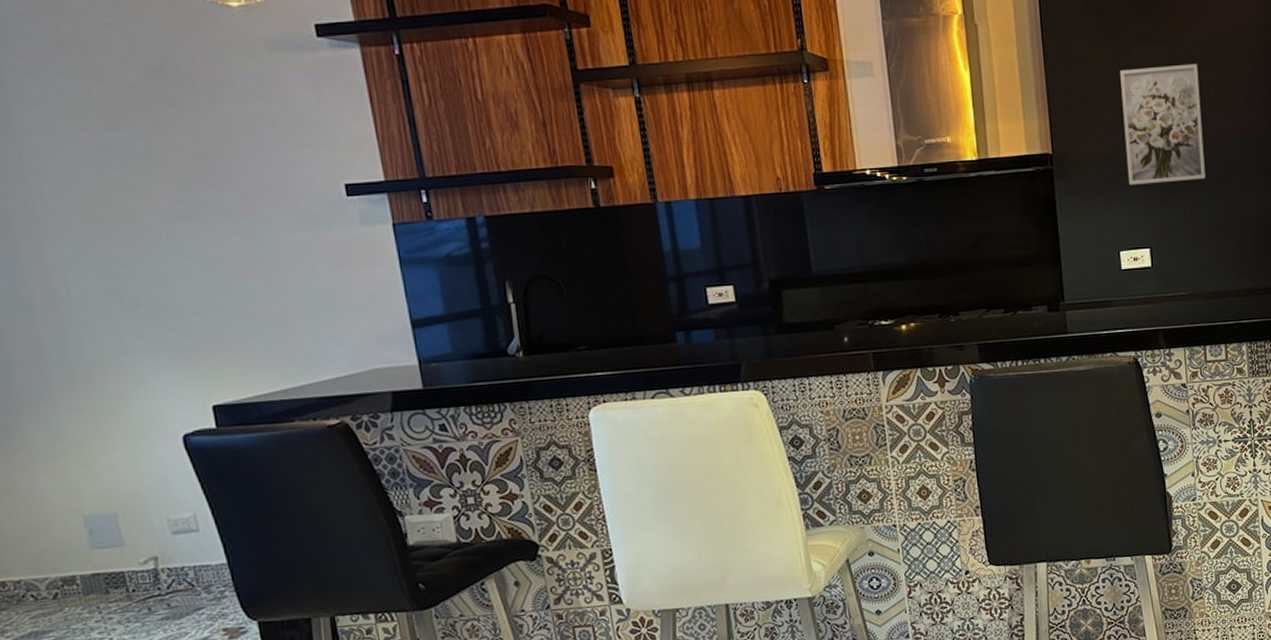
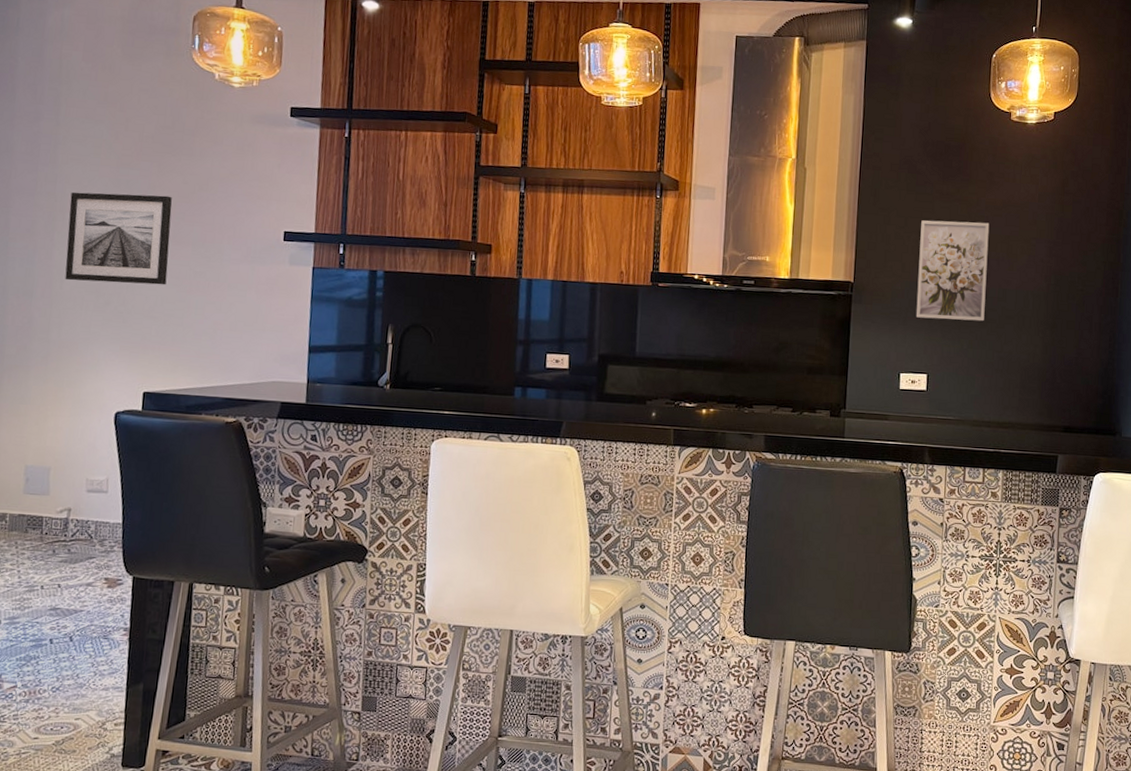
wall art: none [46,159,207,284] -> present [65,192,172,285]

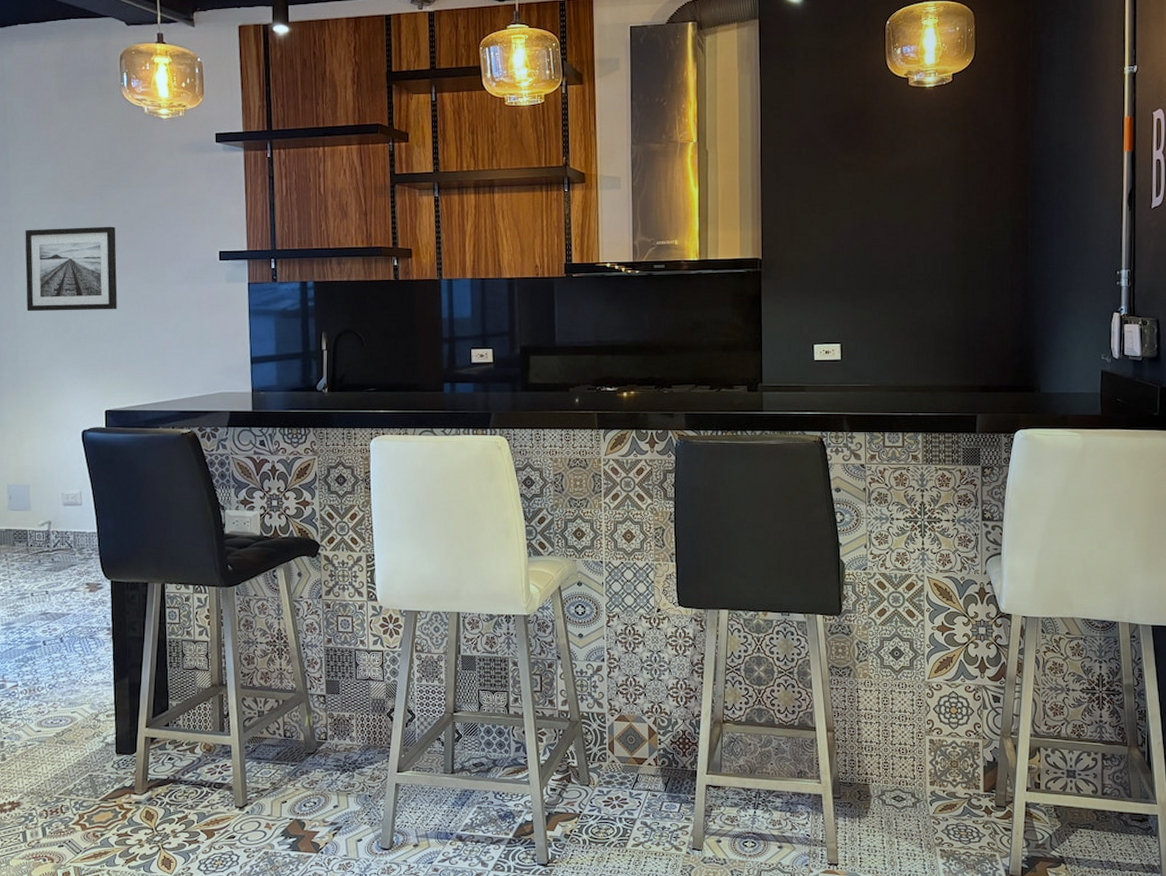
wall art: present [915,220,990,322] -> none [825,190,894,289]

